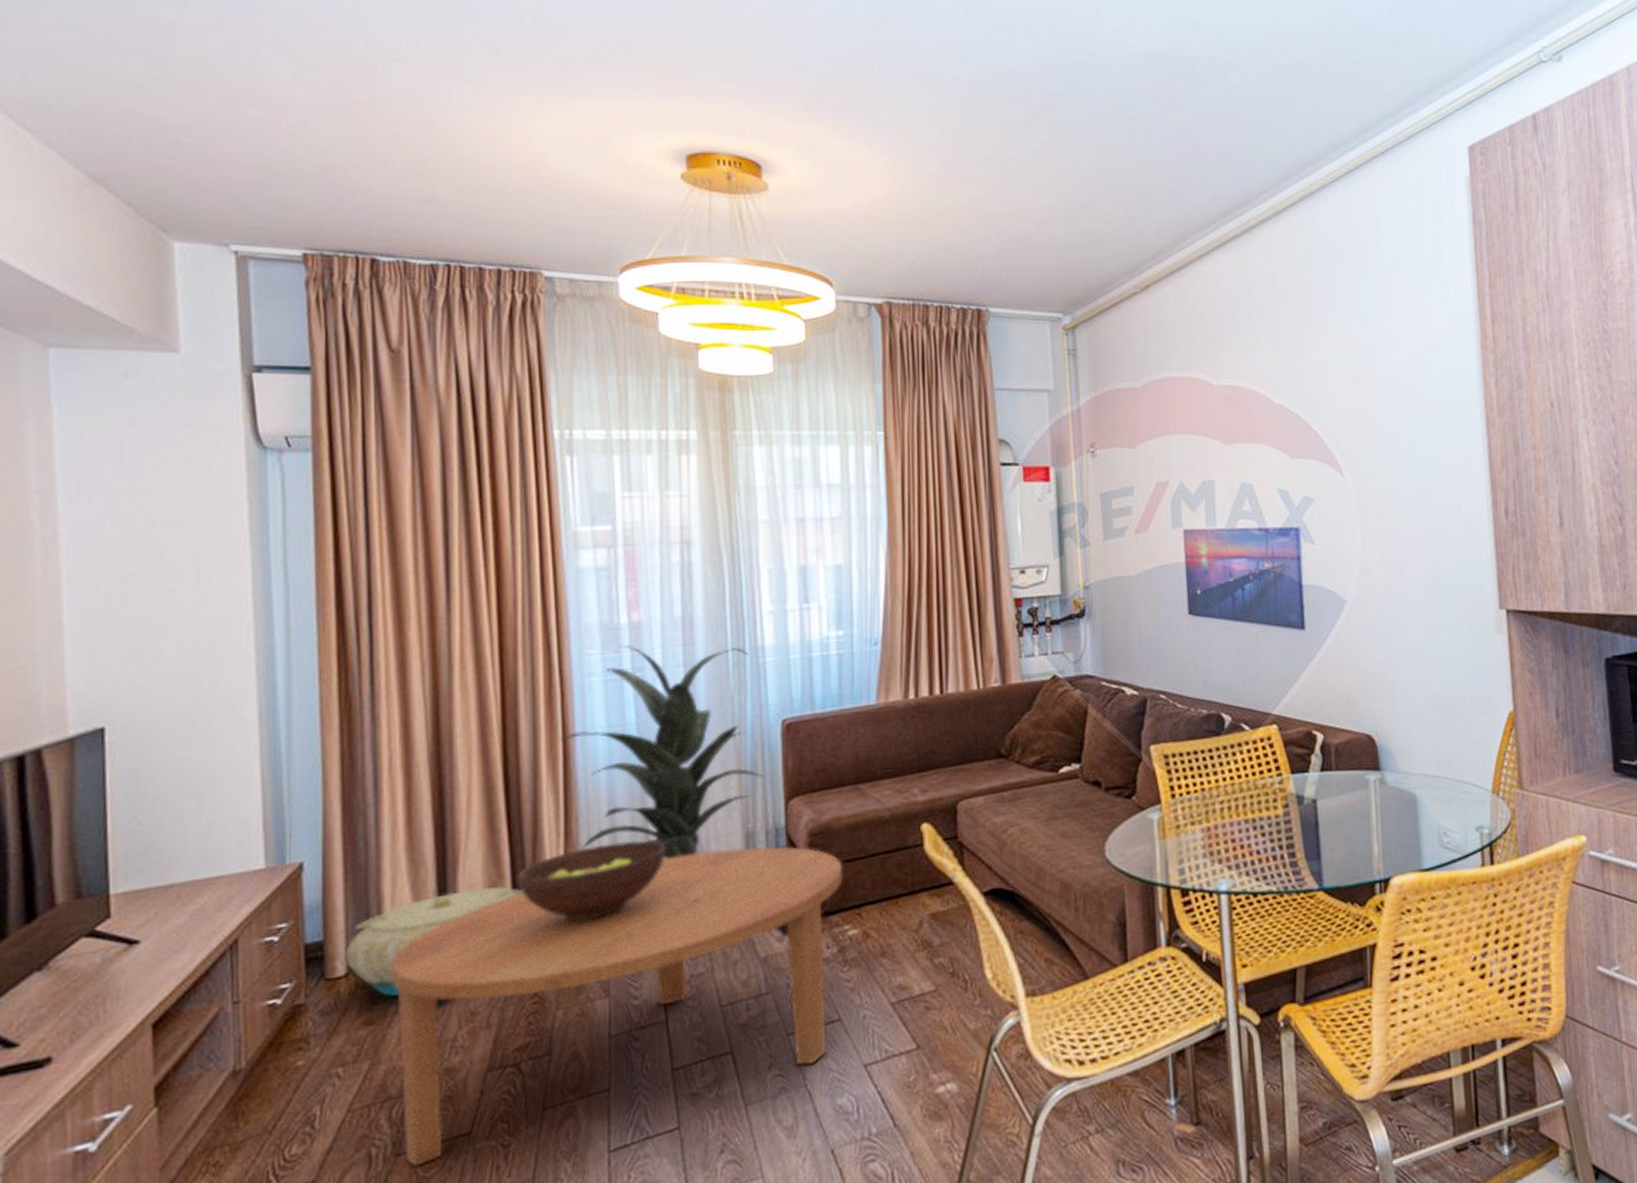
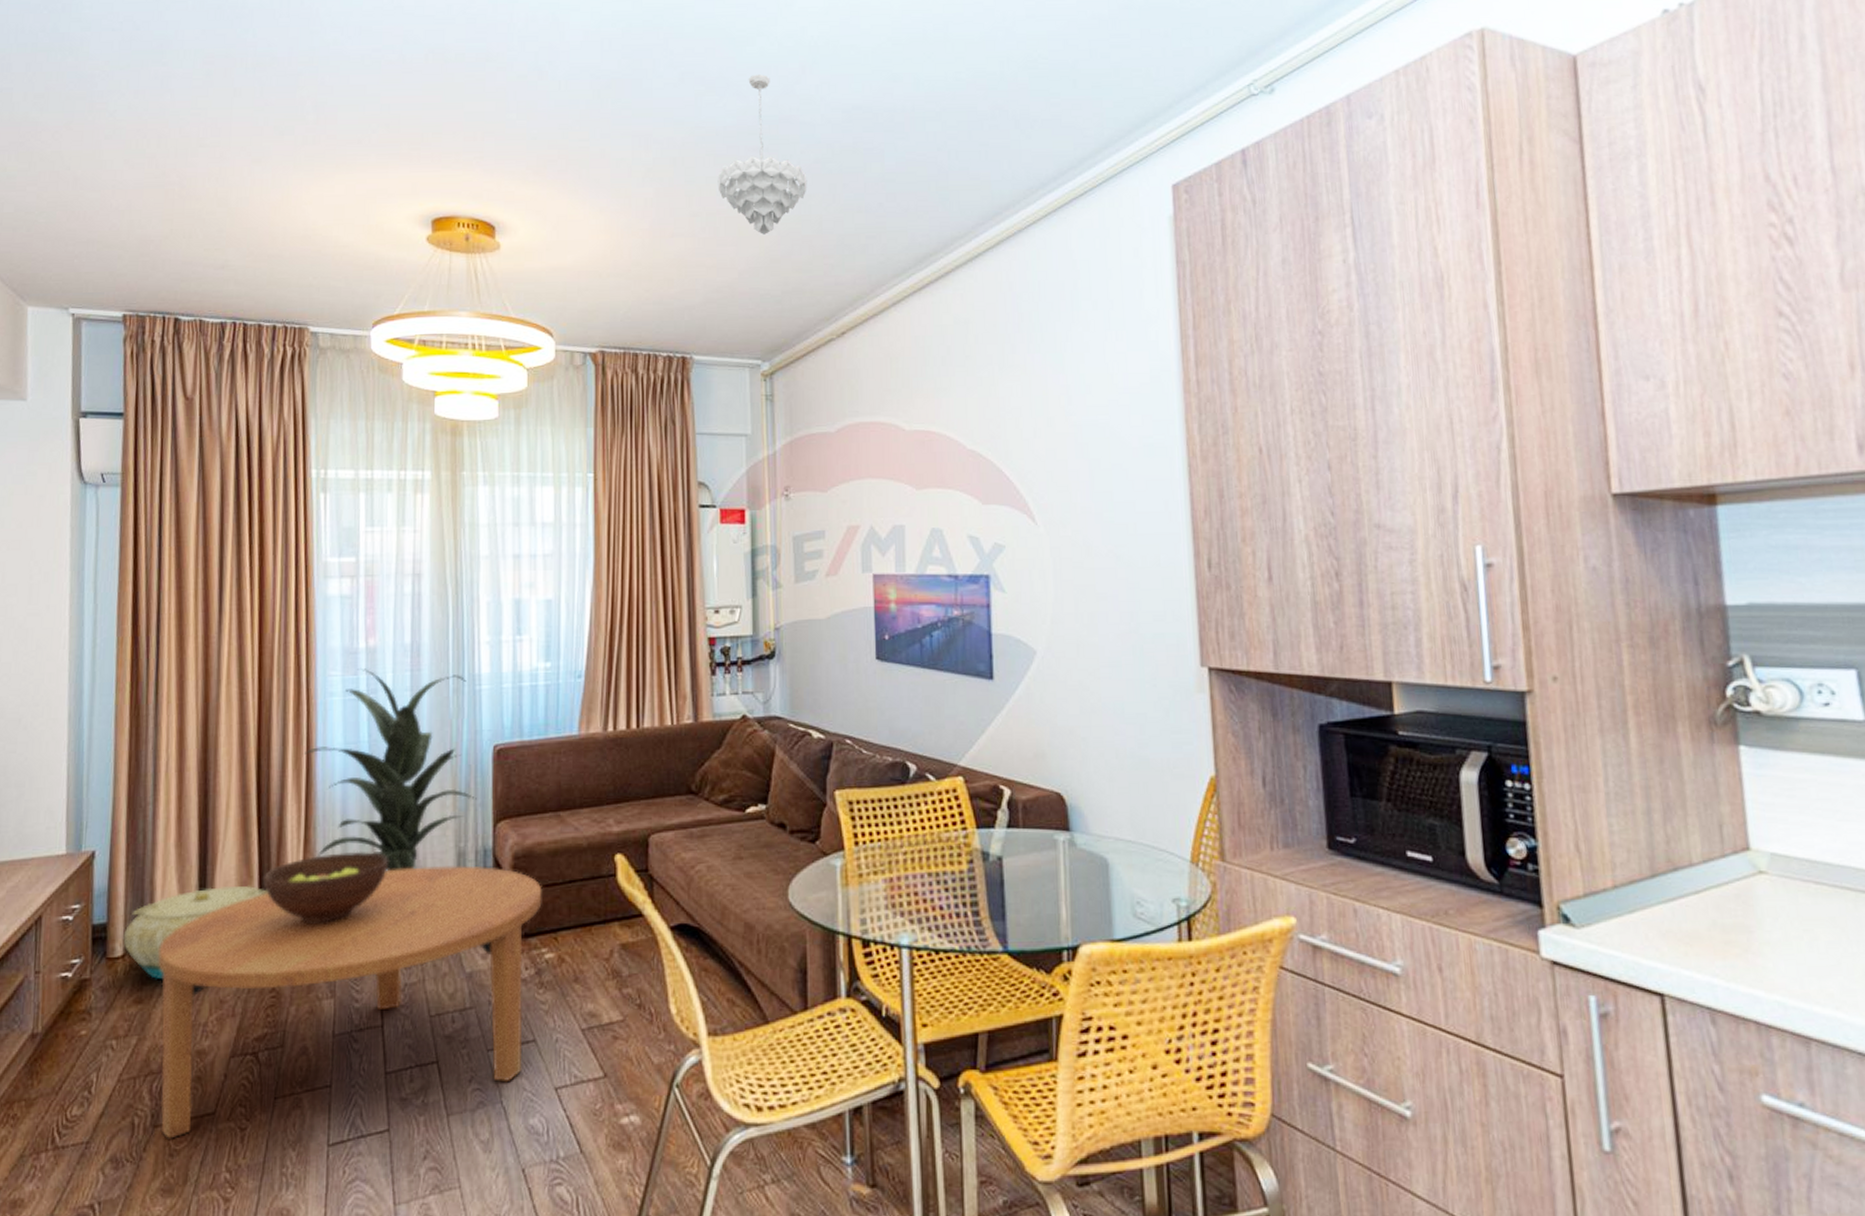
pendant light: none [1010,14,1106,183] -> present [717,74,807,235]

